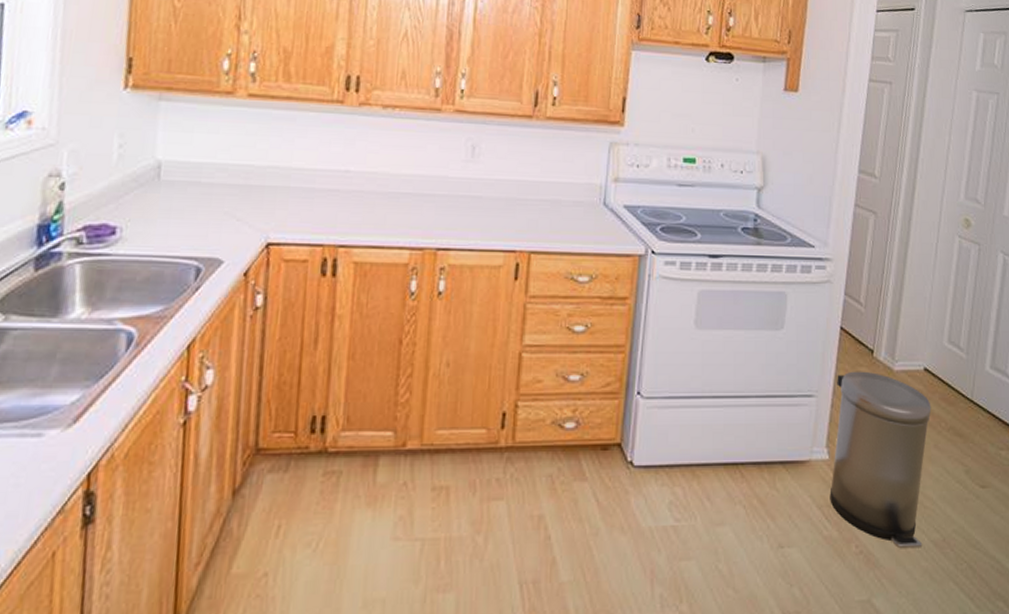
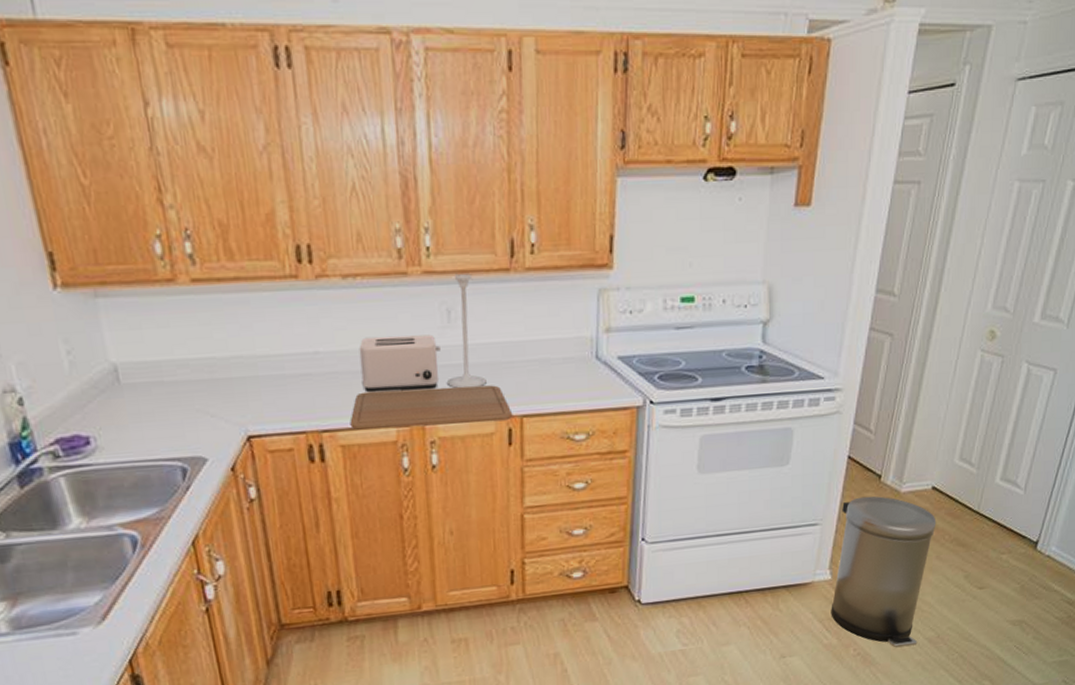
chopping board: none [366,212,522,255] -> present [350,385,513,430]
toaster: none [384,162,462,216] -> present [359,334,441,393]
candlestick: none [463,116,500,220] -> present [446,274,487,388]

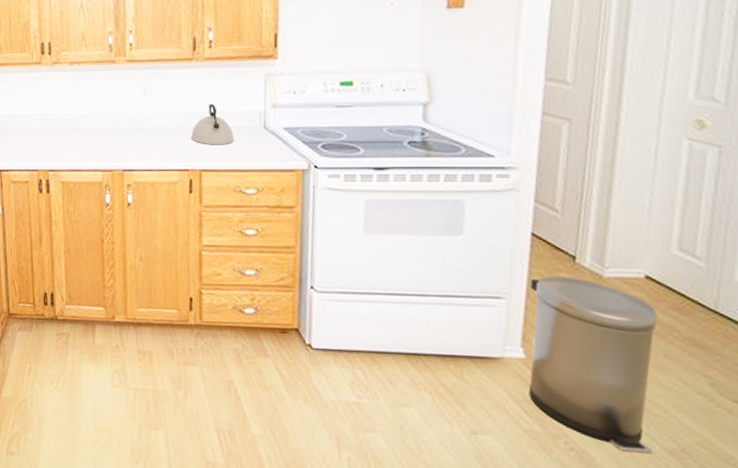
chopping board: present [350,385,513,430] -> none [69,143,193,173]
toaster: present [359,334,441,393] -> none [78,105,138,145]
candlestick: present [446,274,487,388] -> none [141,62,172,146]
kettle: none [509,329,562,384] -> present [190,103,235,145]

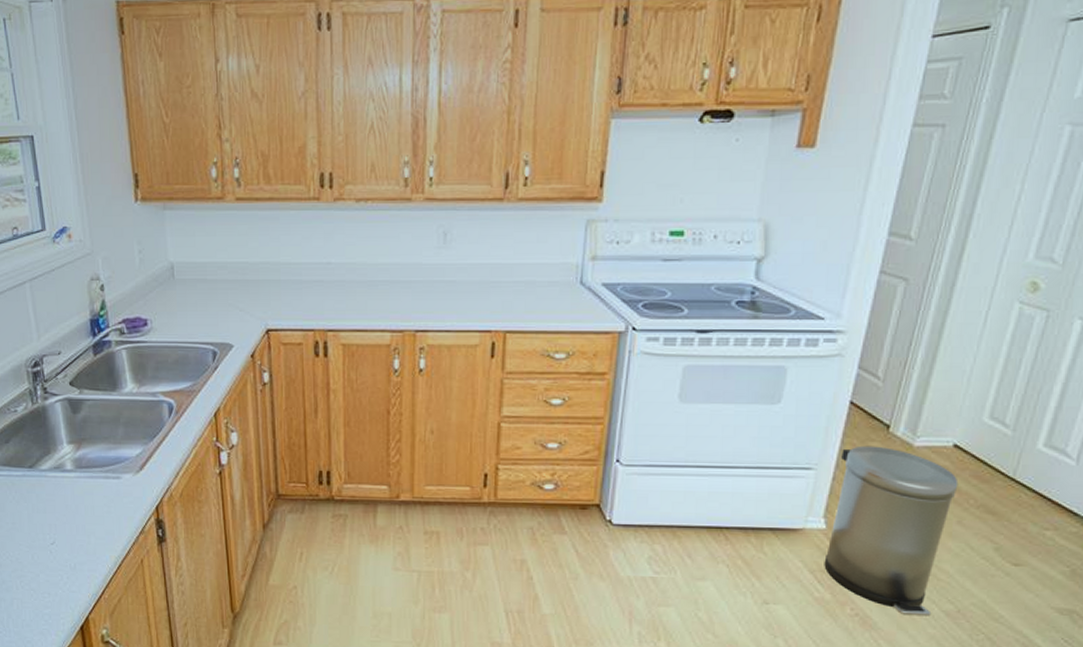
kettle: present [190,103,235,145] -> none [496,253,546,303]

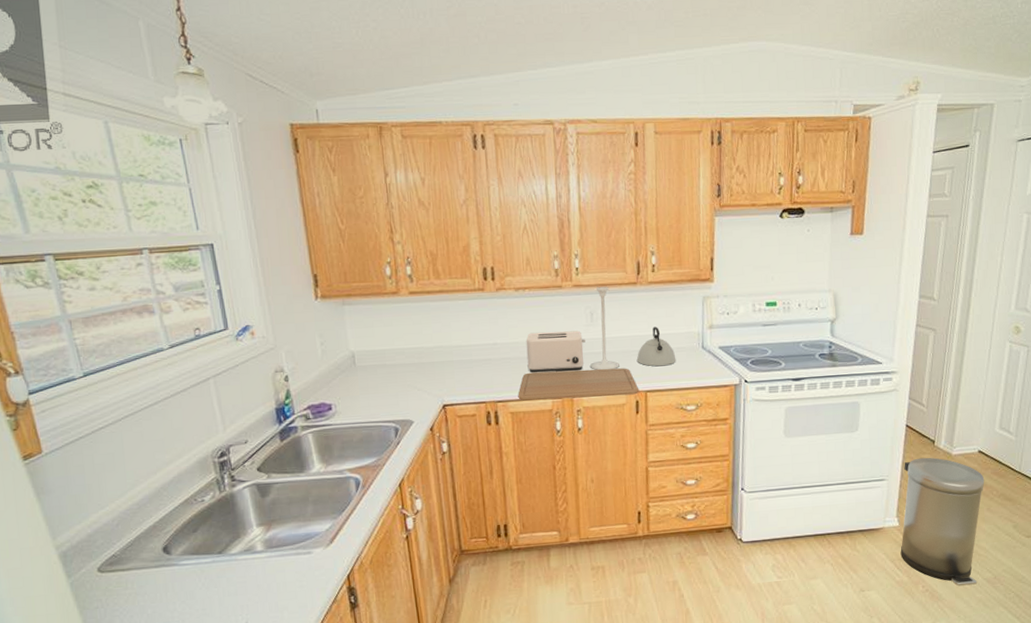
chopping board: none [351,299,497,335] -> present [518,368,640,401]
toaster: none [364,252,435,301] -> present [526,330,585,373]
candlestick: none [438,202,474,303] -> present [589,287,619,370]
kettle: none [496,253,546,303] -> present [636,326,676,367]

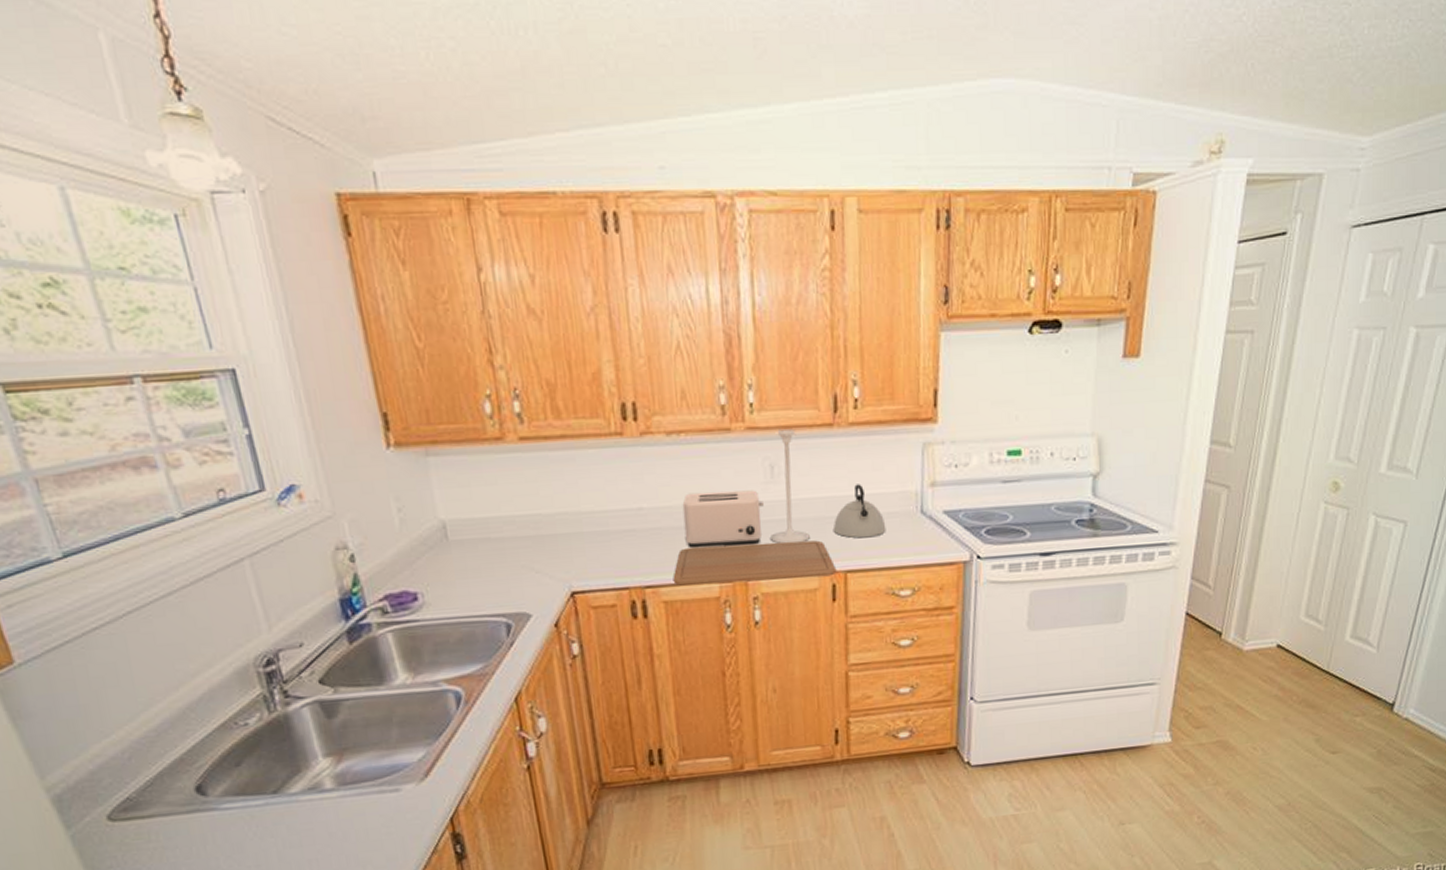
pedal bin: present [900,457,985,586] -> none [1172,654,1283,816]

